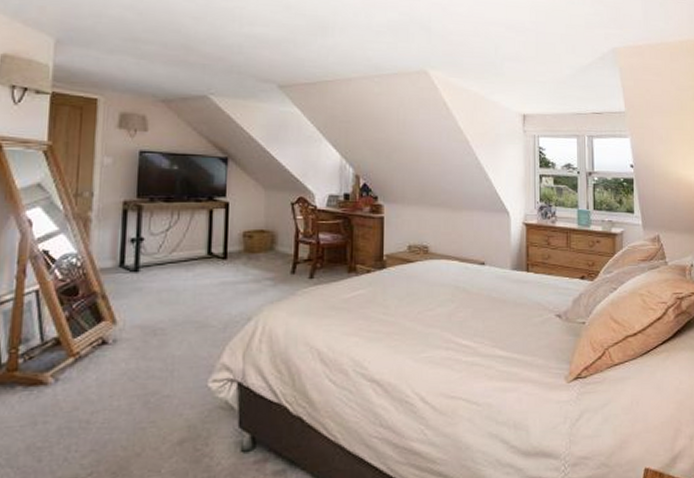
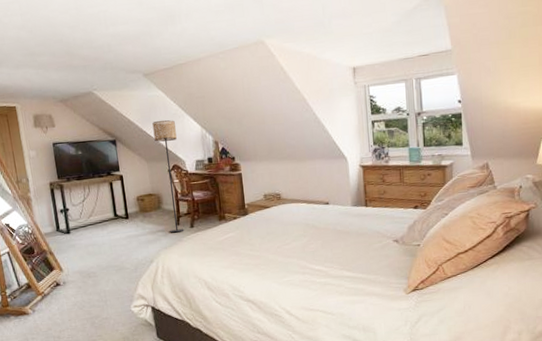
floor lamp: none [279,141,309,283] -> present [152,120,184,233]

